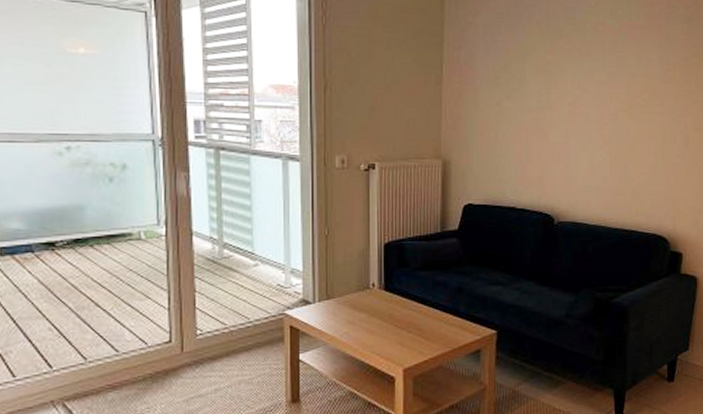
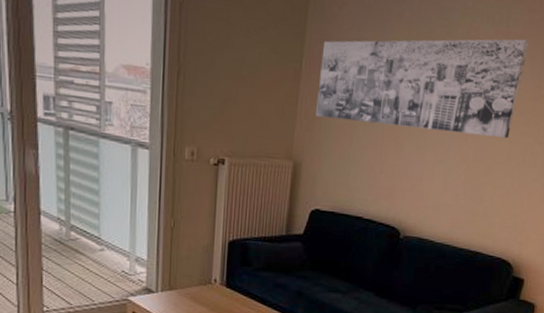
wall art: none [460,29,652,120] -> present [316,38,529,139]

